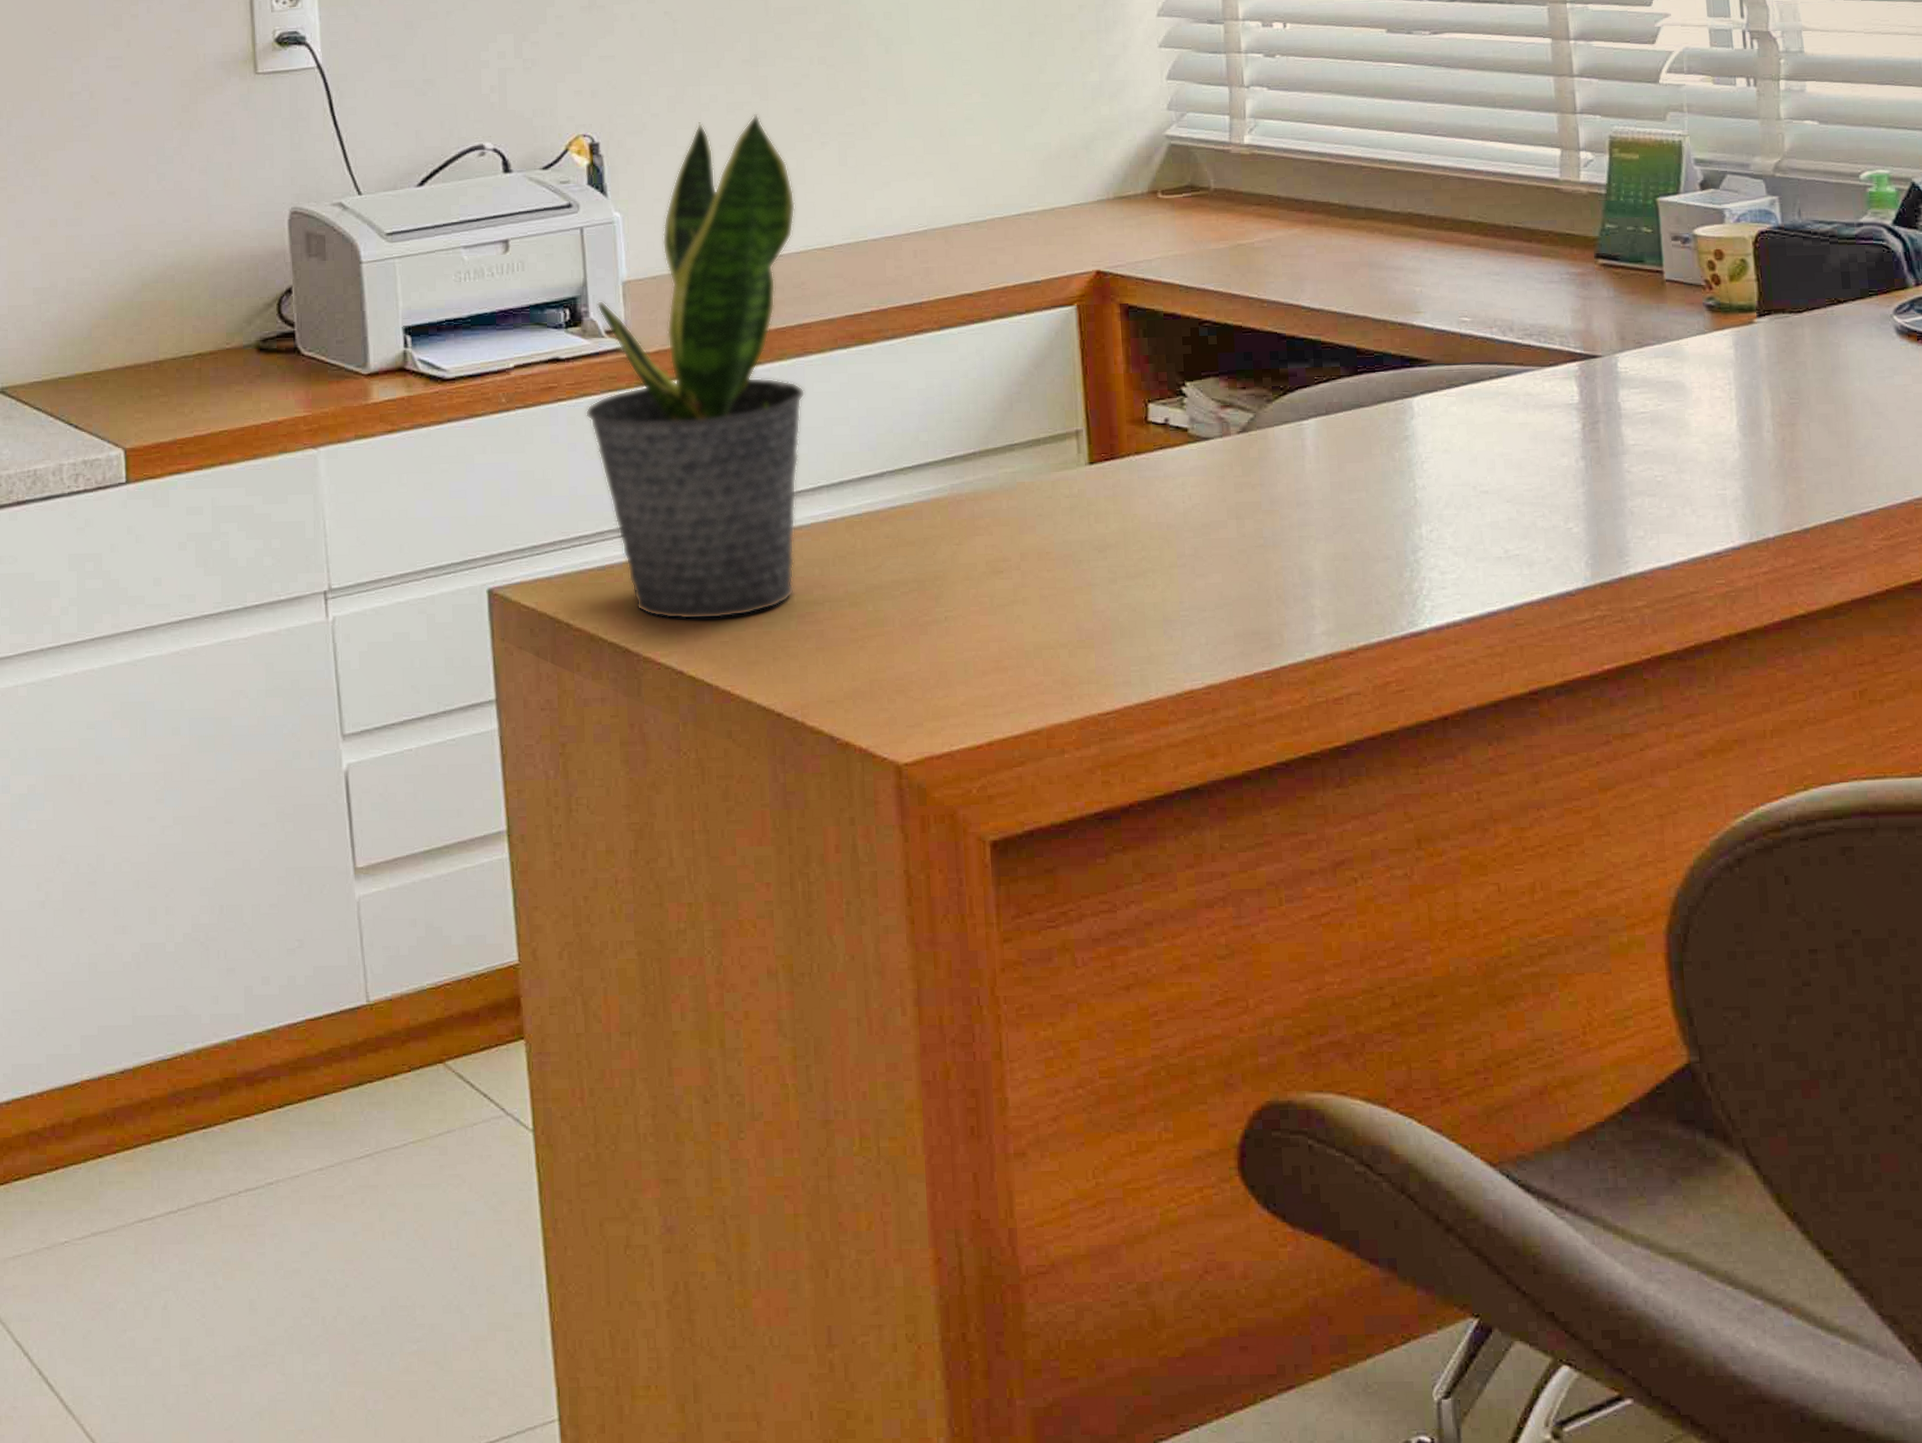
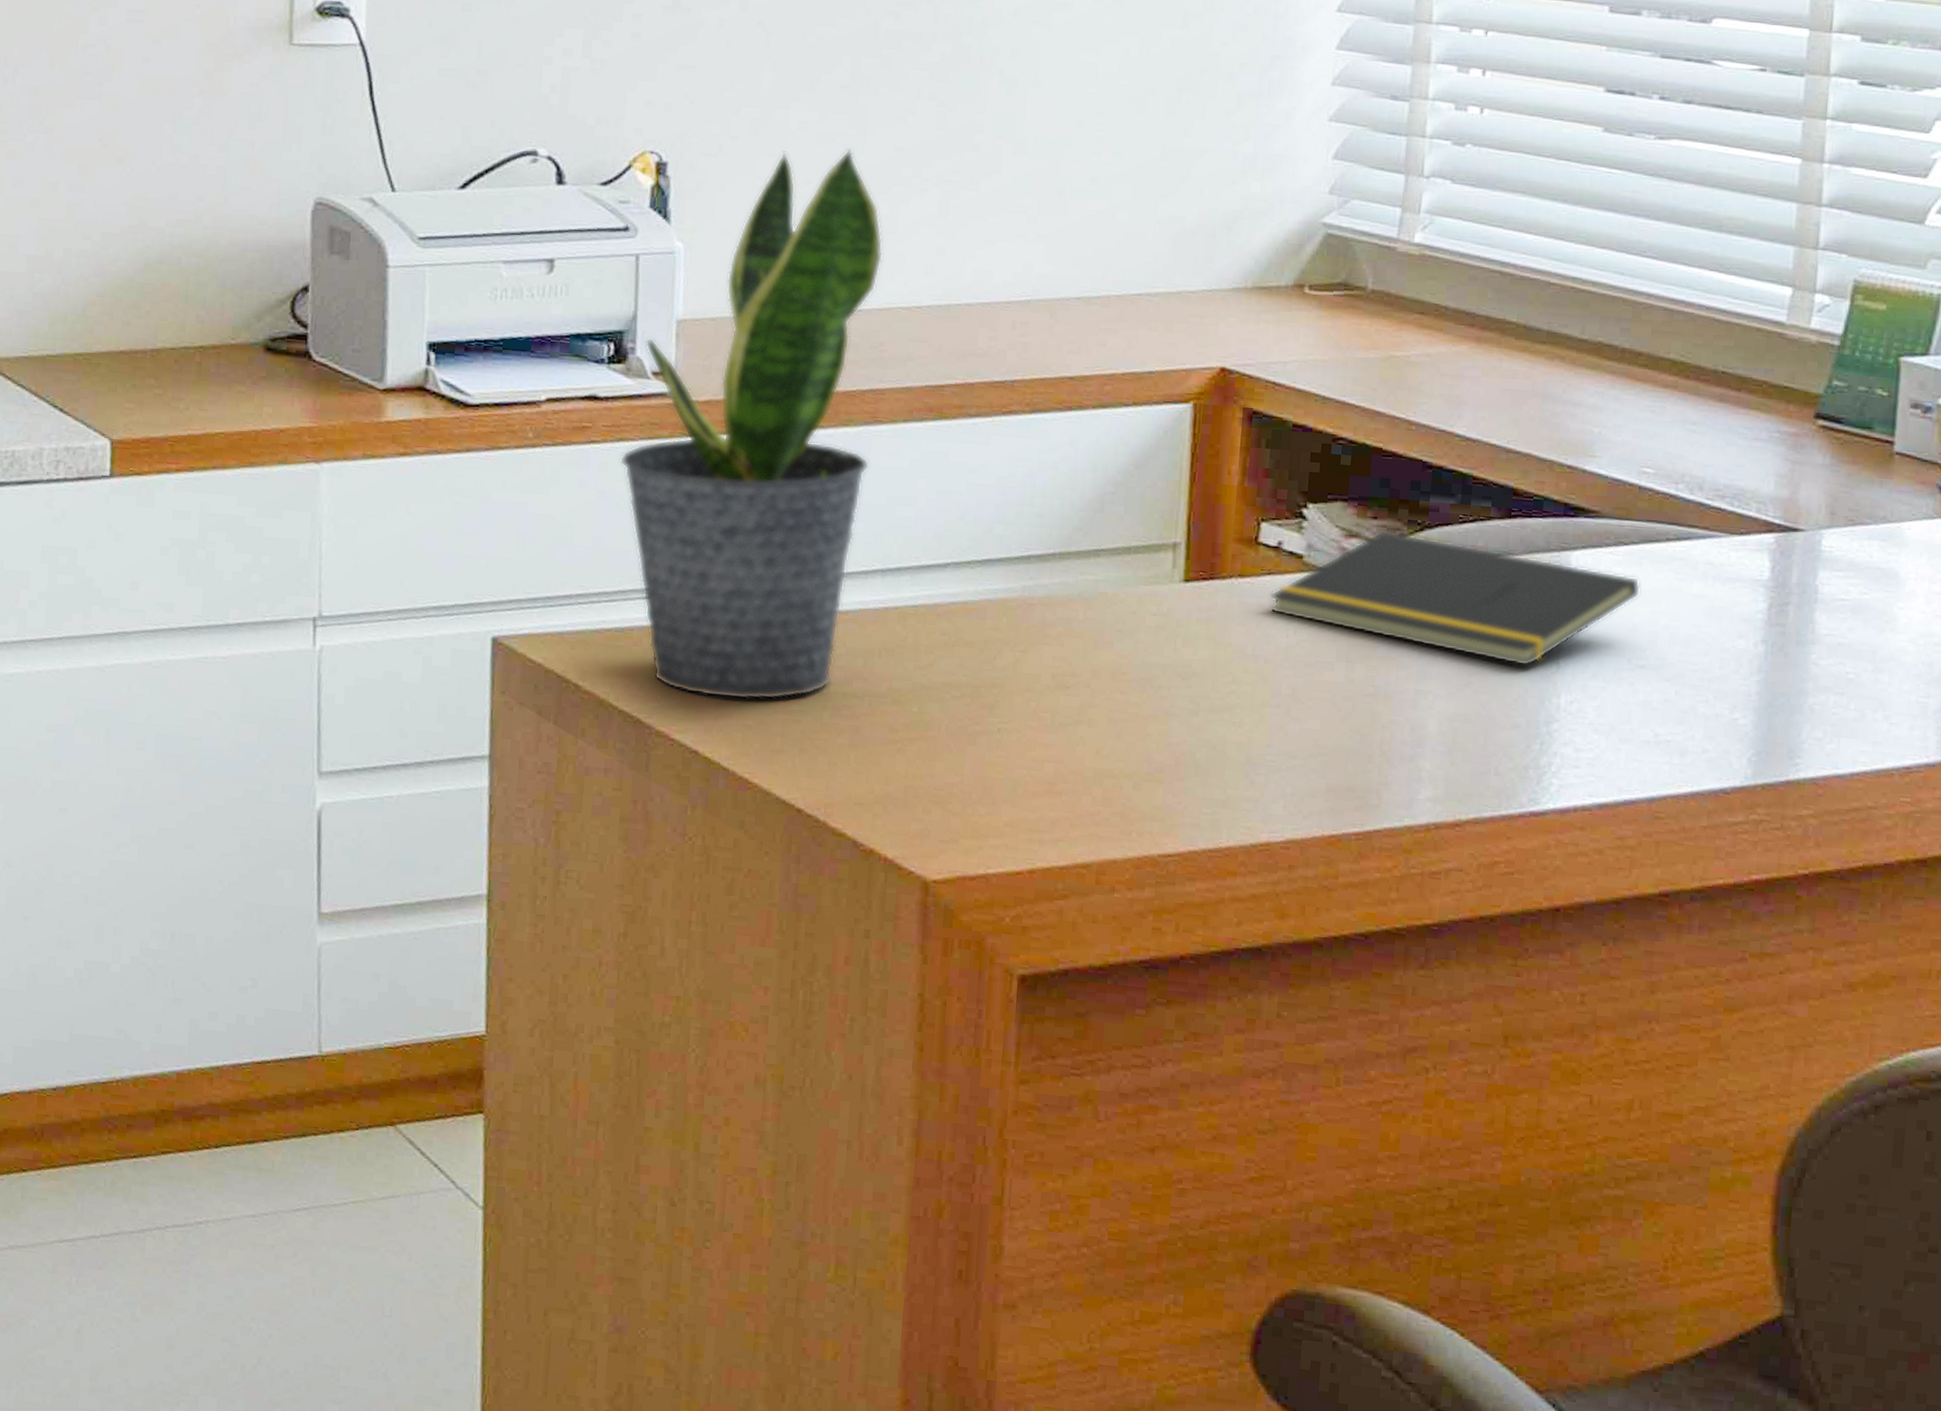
notepad: none [1163,398,1475,504] -> present [1269,530,1641,667]

